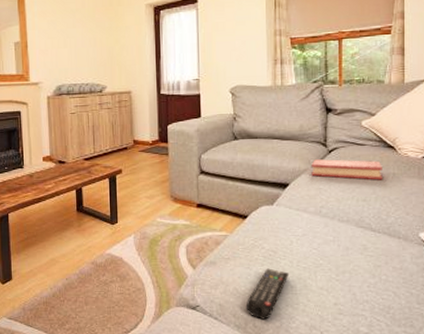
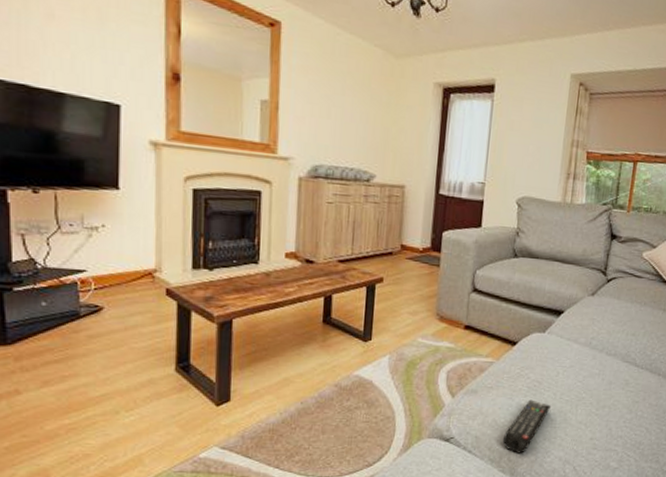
hardback book: present [311,159,382,180] -> none [587,288,655,316]

